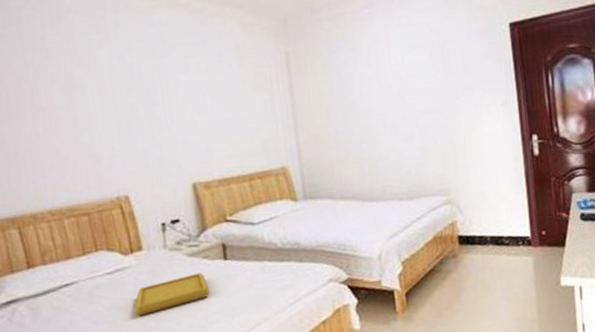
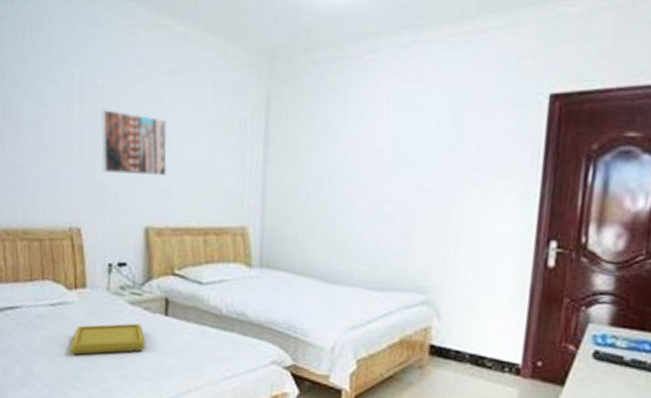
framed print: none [133,83,205,141] -> present [100,108,168,175]

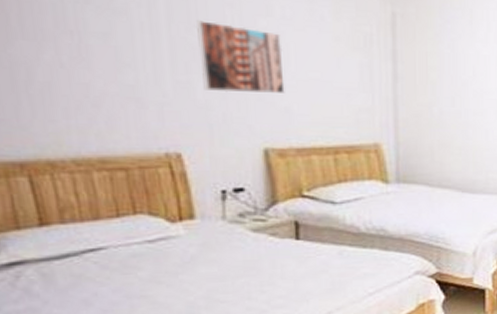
serving tray: present [70,323,145,355] -> none [179,251,275,293]

